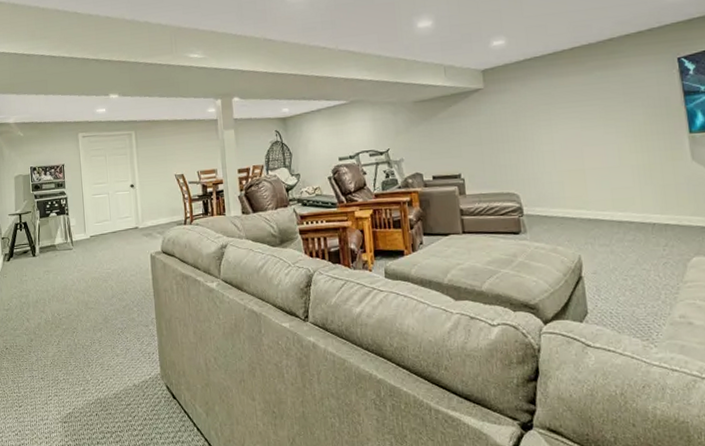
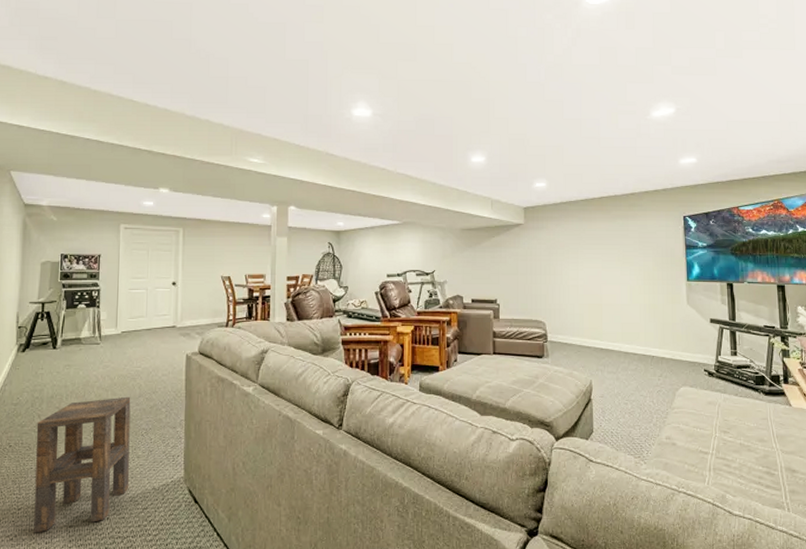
side table: none [26,298,112,429] -> present [33,396,131,533]

